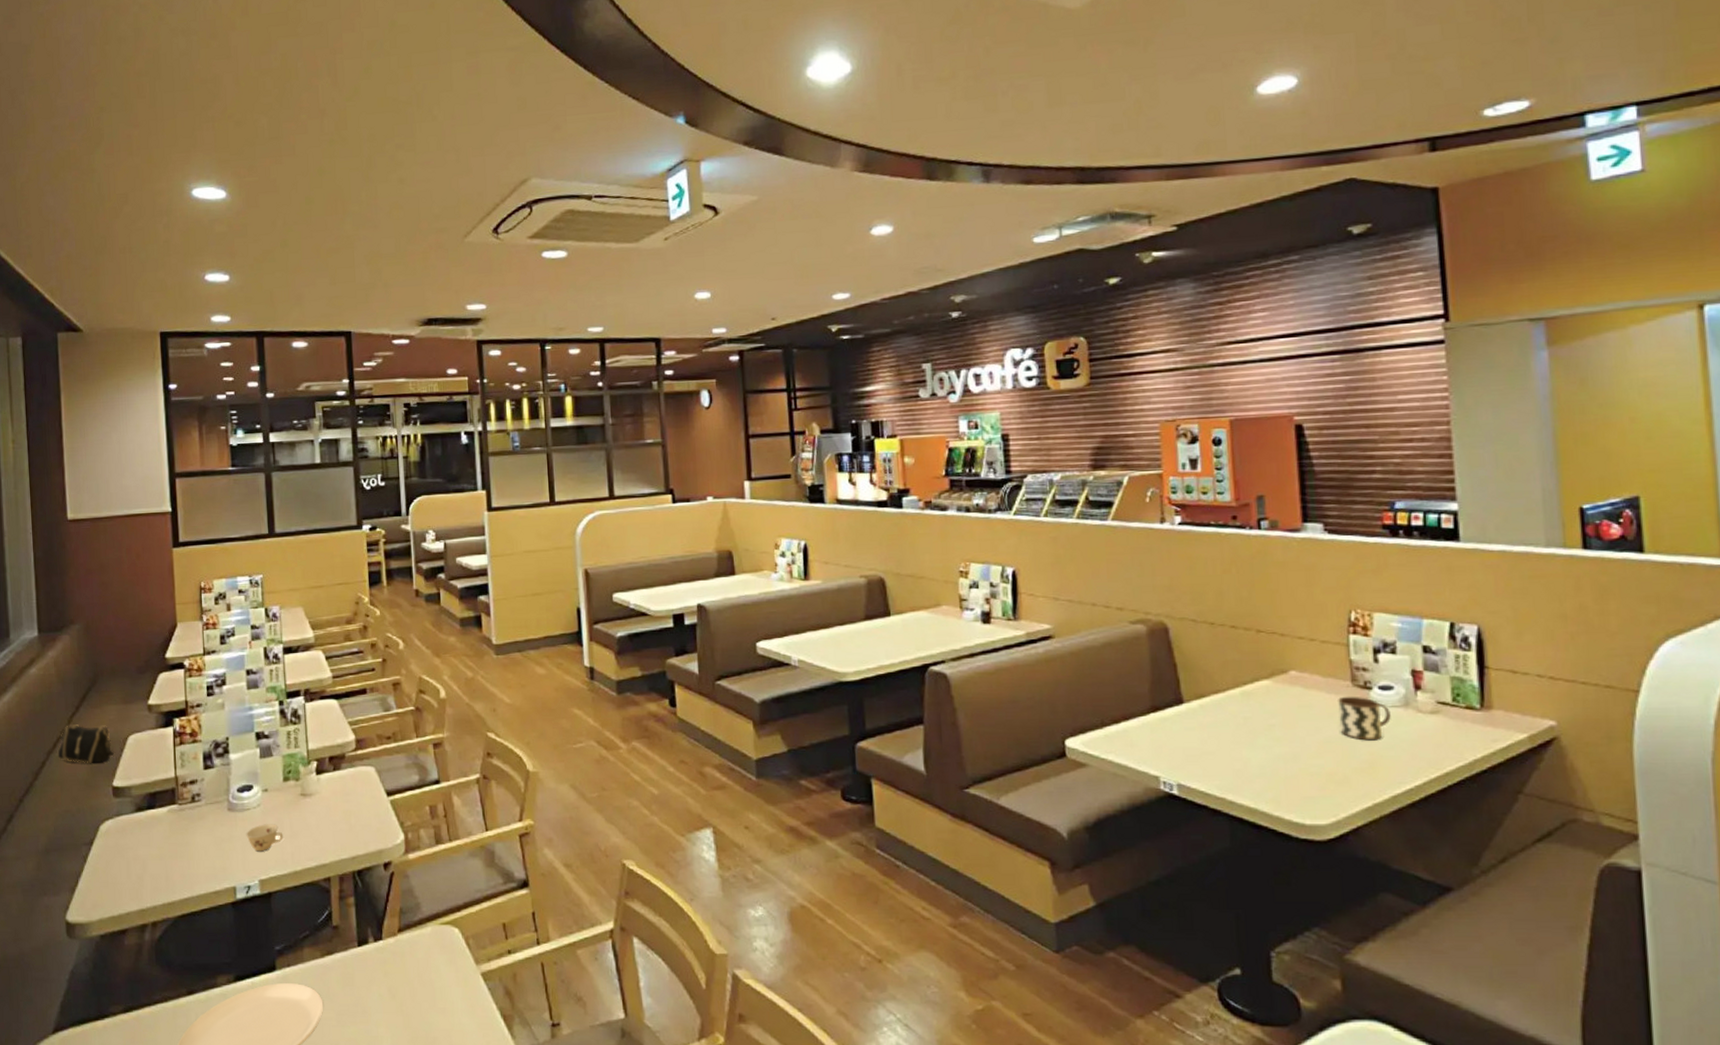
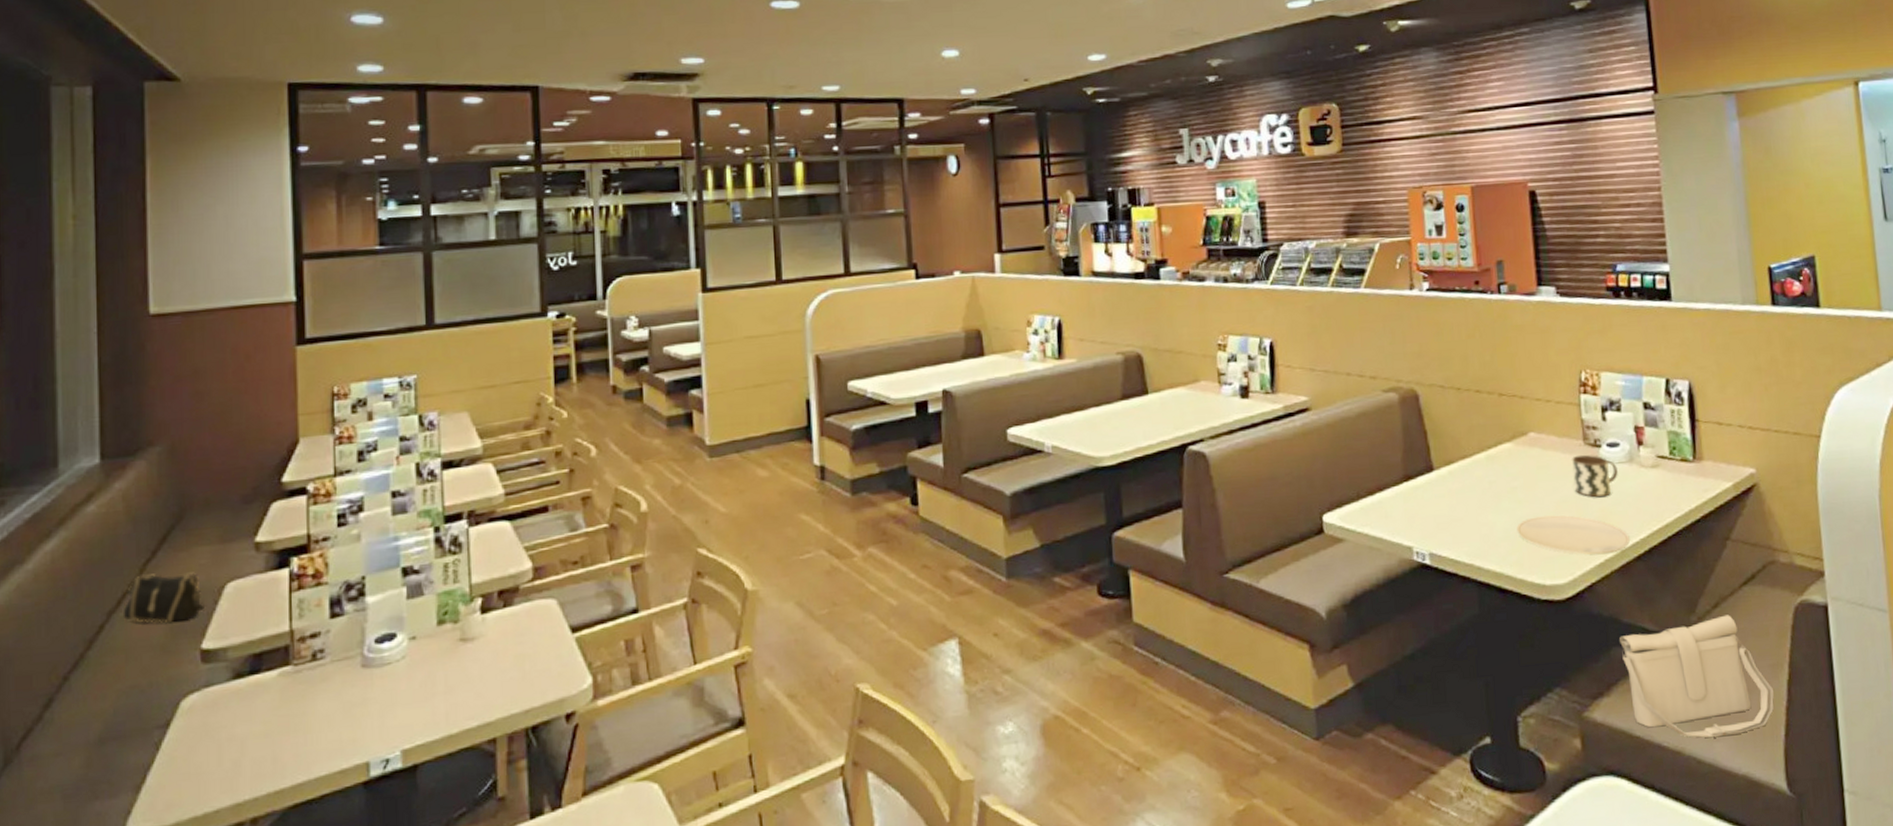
teacup: present [246,824,284,852] -> none [385,678,436,715]
plate: none [1274,755,1403,799] -> present [1516,514,1630,555]
shoulder bag: none [1388,871,1571,995] -> present [1620,614,1774,738]

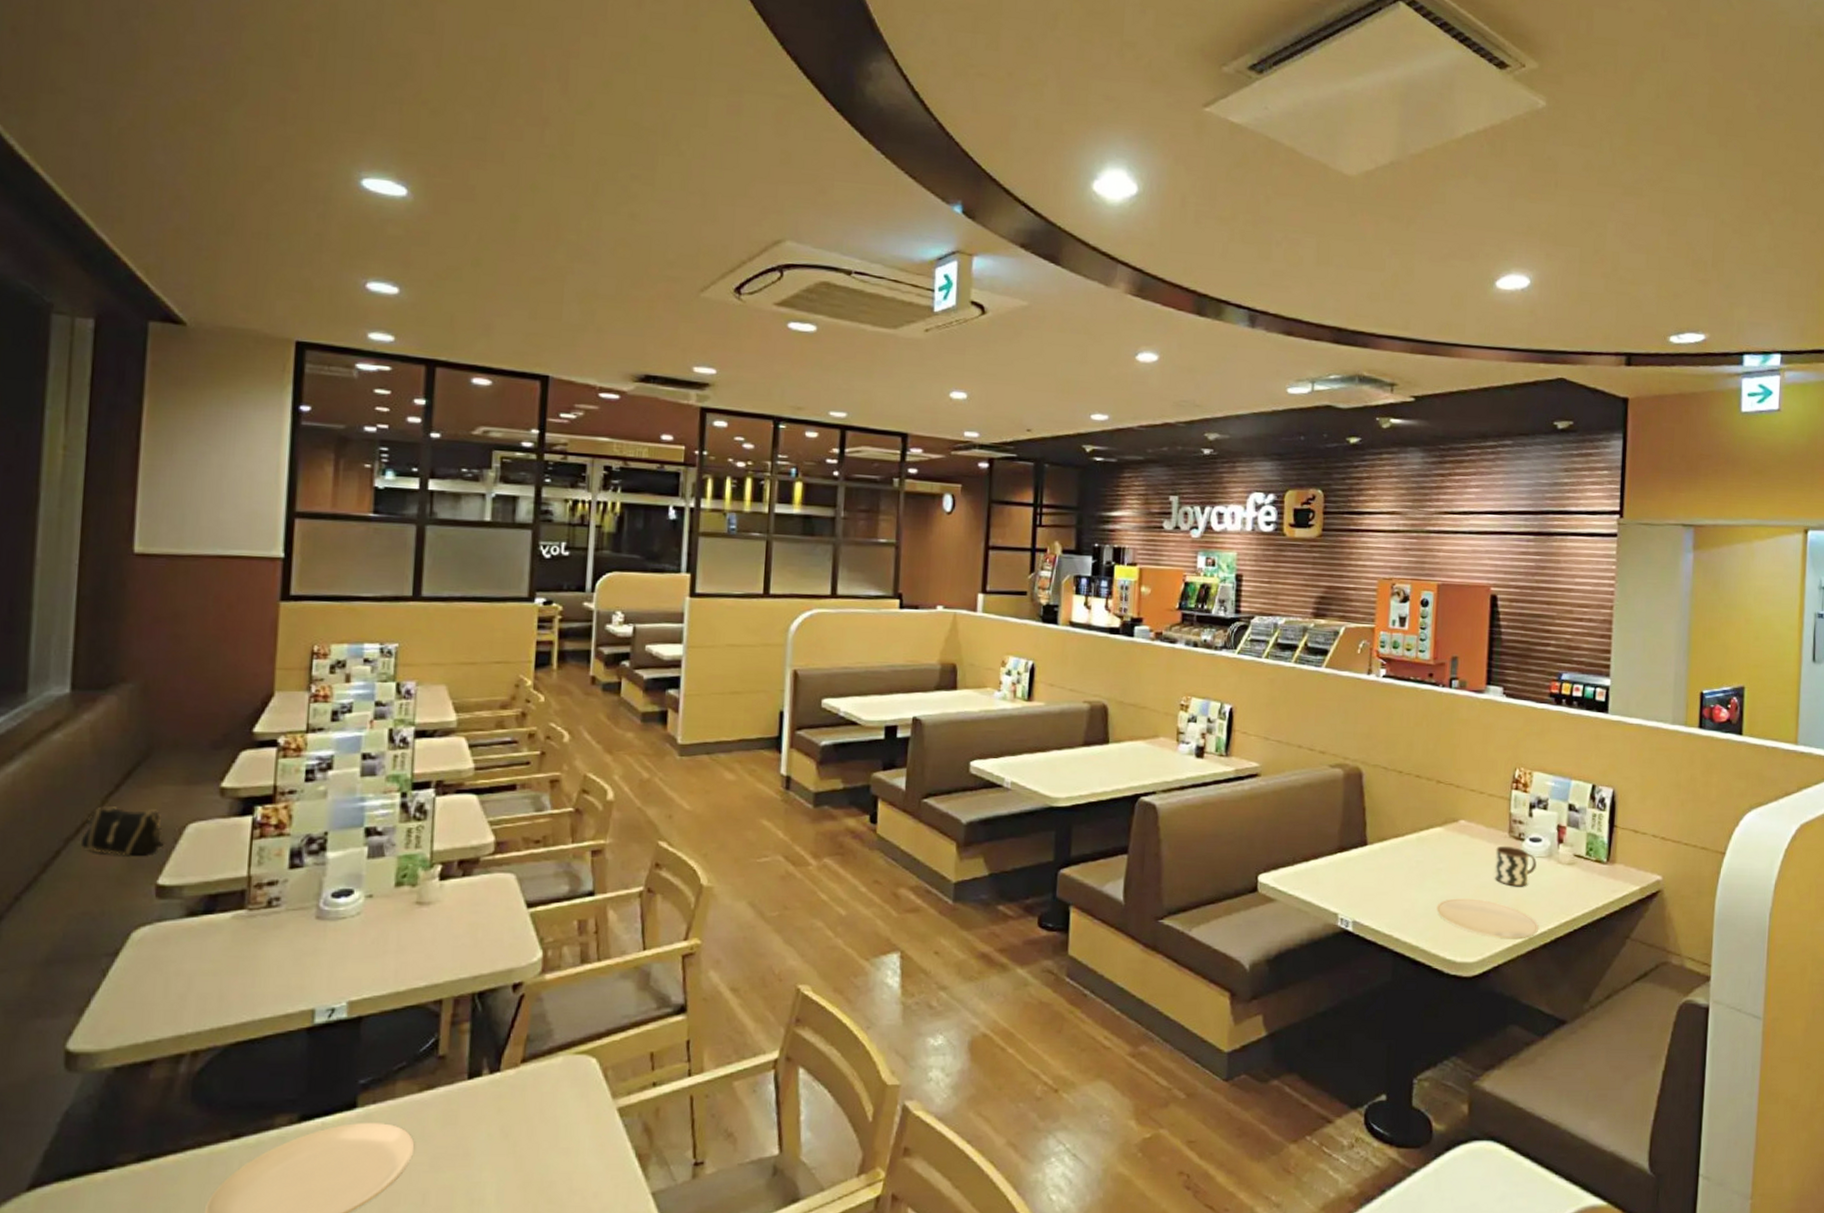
shoulder bag: present [1620,614,1774,738] -> none [1516,1006,1650,1116]

